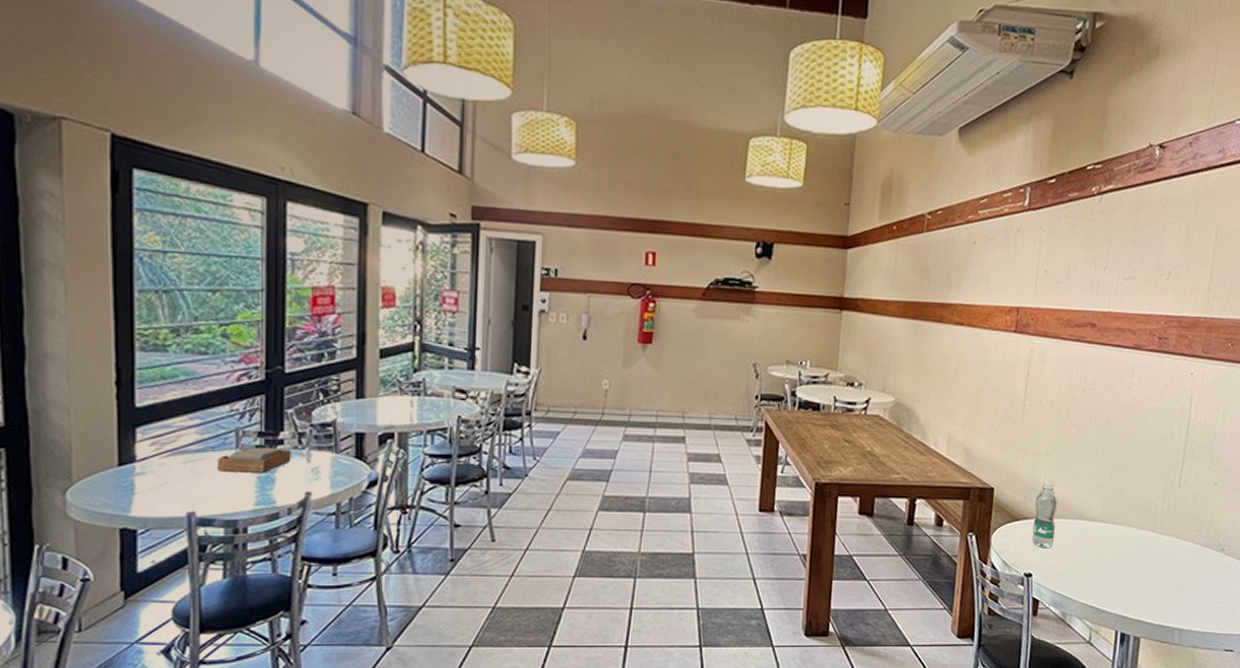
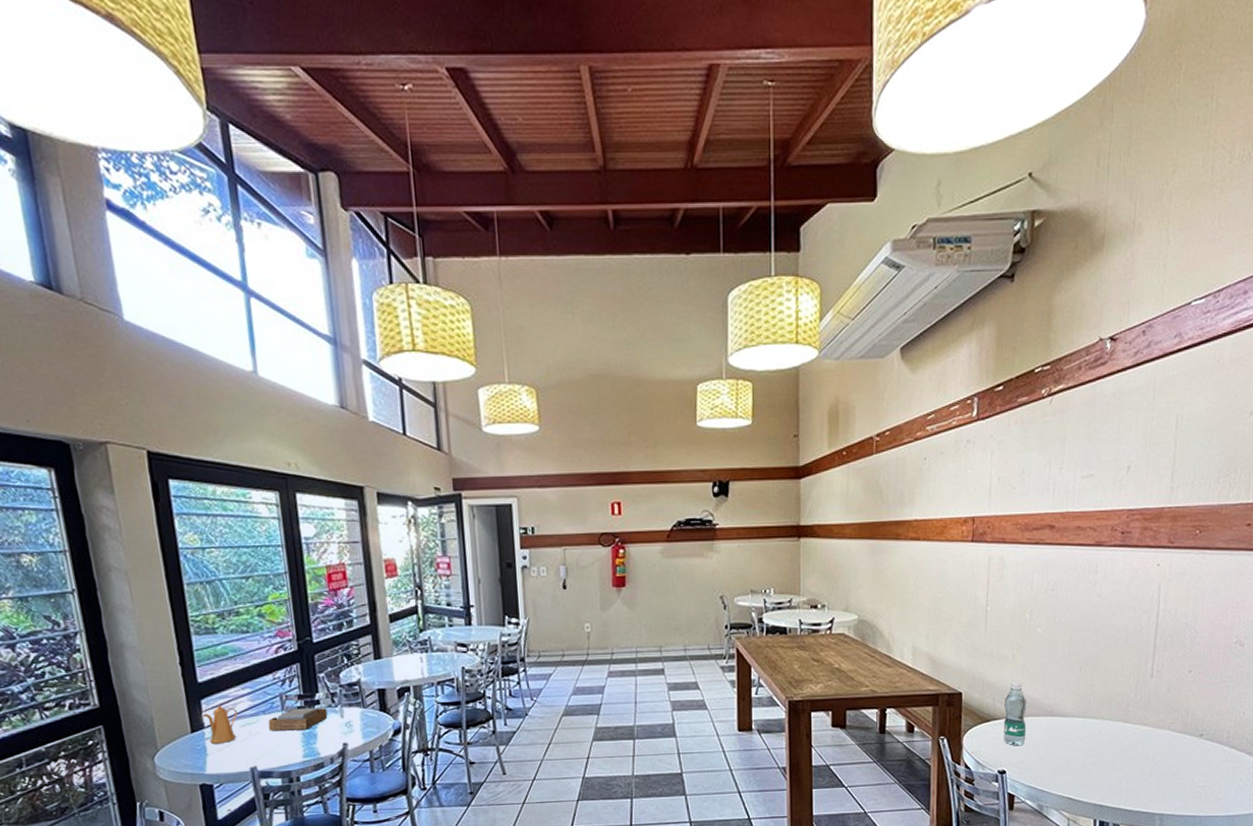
coffee pot: none [136,436,181,482] -> present [203,705,238,745]

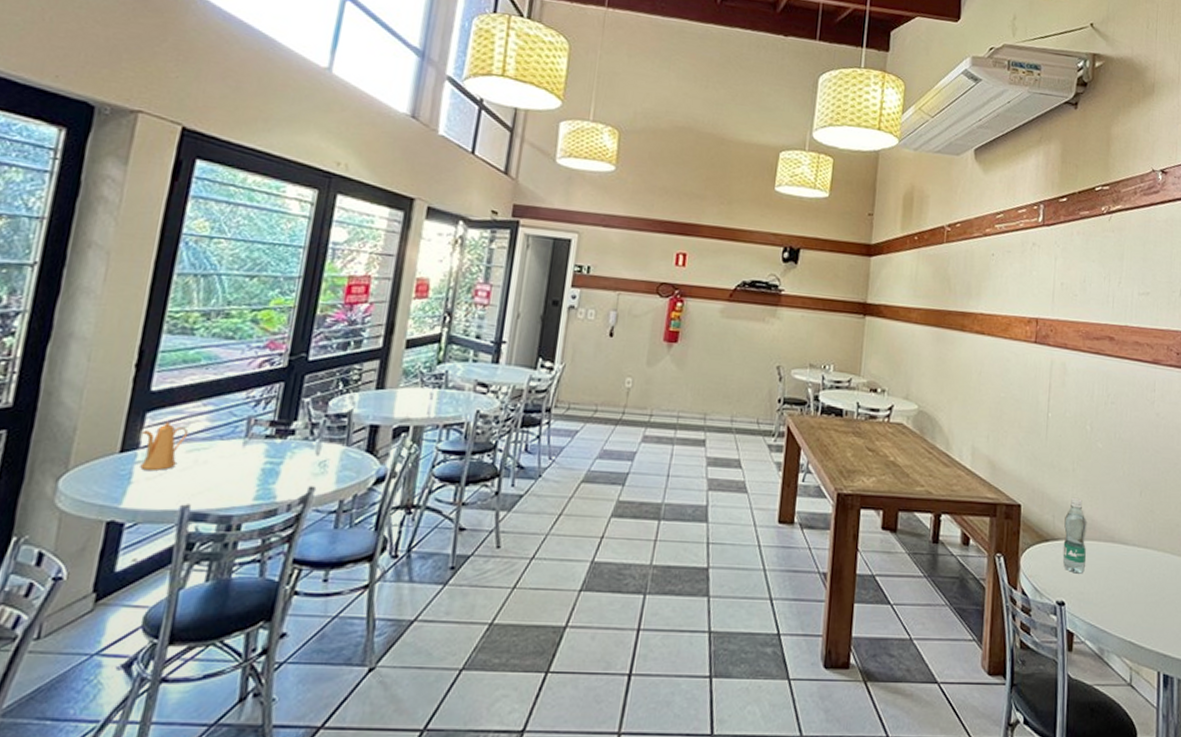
napkin holder: present [268,707,328,732] -> none [220,436,302,465]

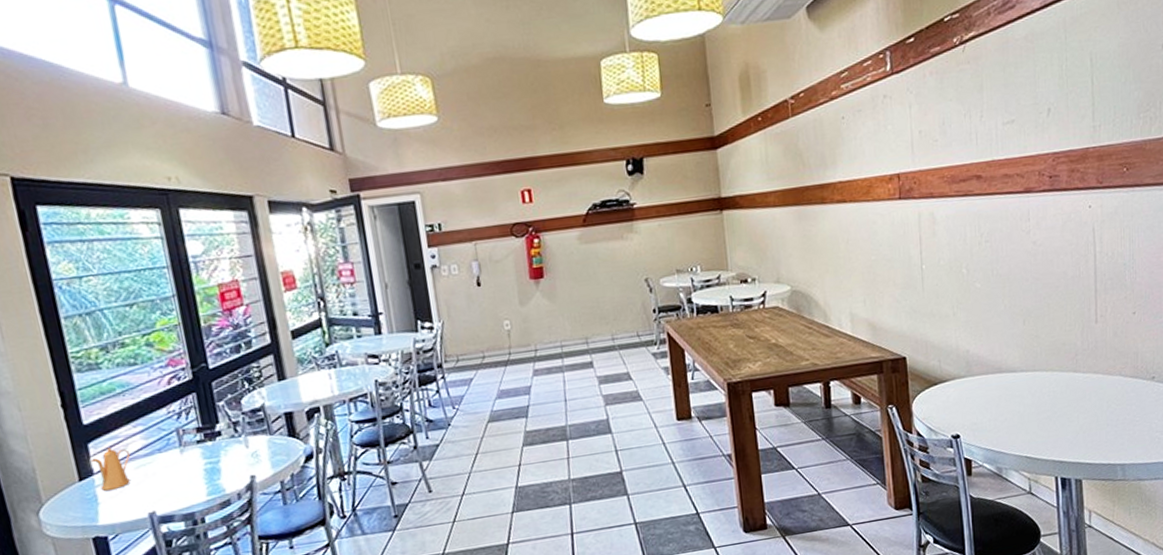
bottle: present [1062,497,1087,574] -> none [951,338,977,408]

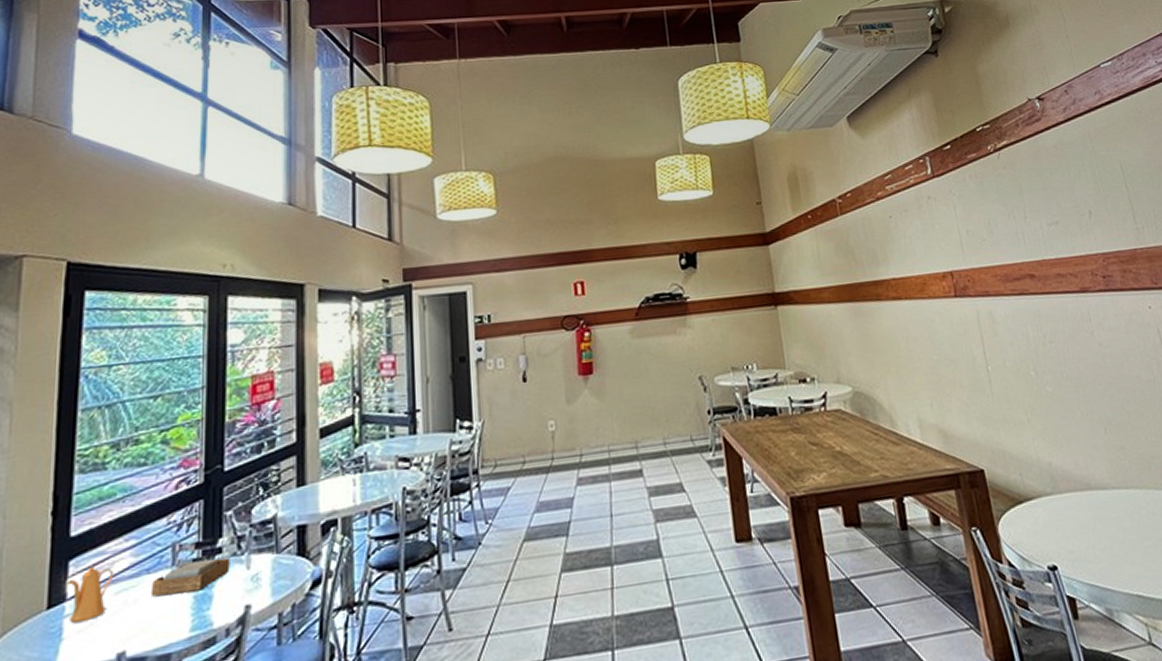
napkin holder: none [165,439,232,471] -> present [150,557,230,598]

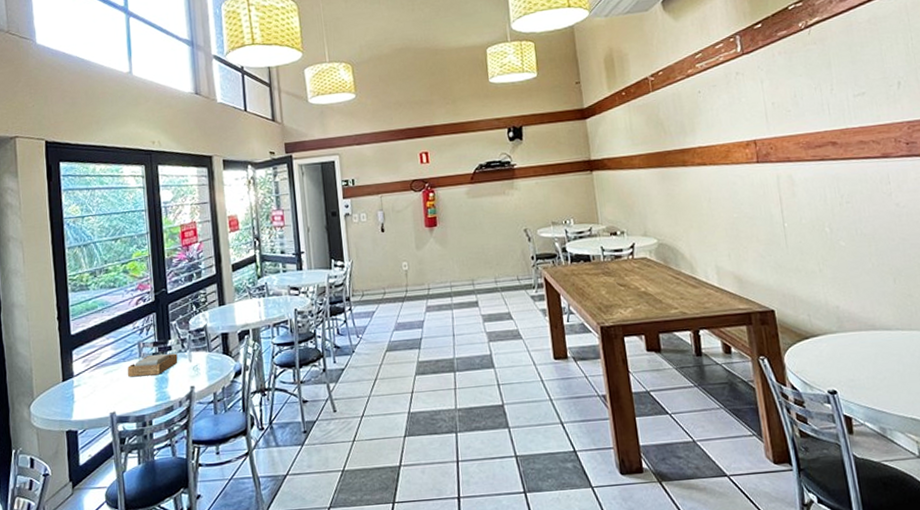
coffee pot: present [68,566,114,624] -> none [73,355,102,392]

